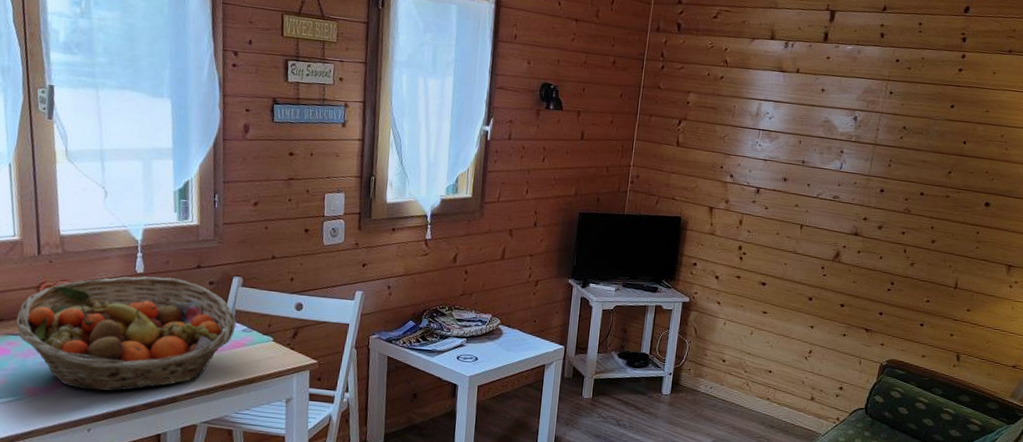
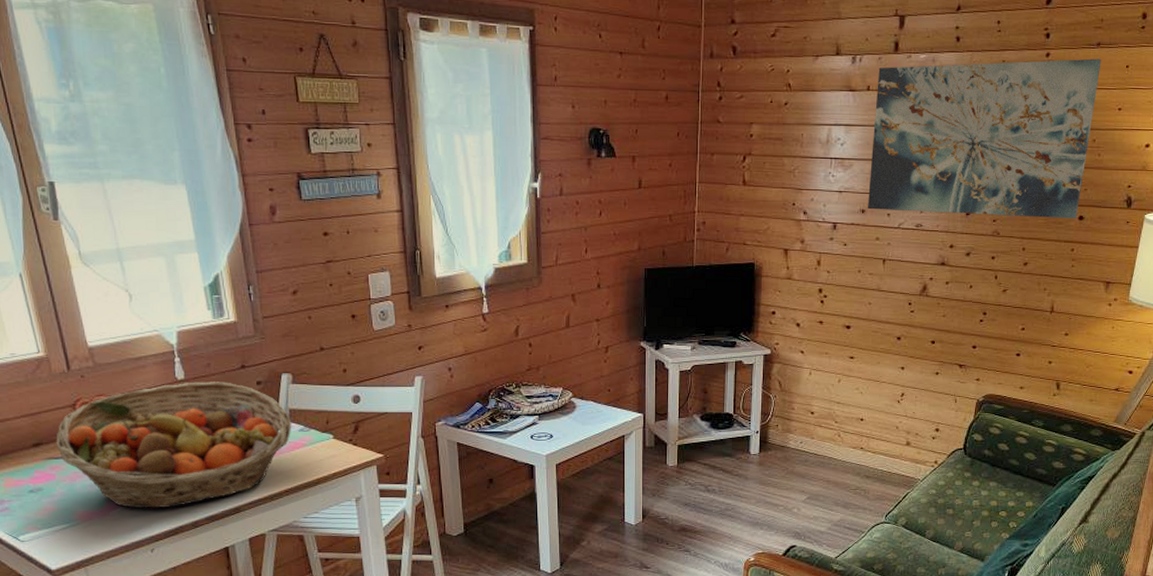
wall art: none [789,54,1013,205] -> present [867,58,1102,219]

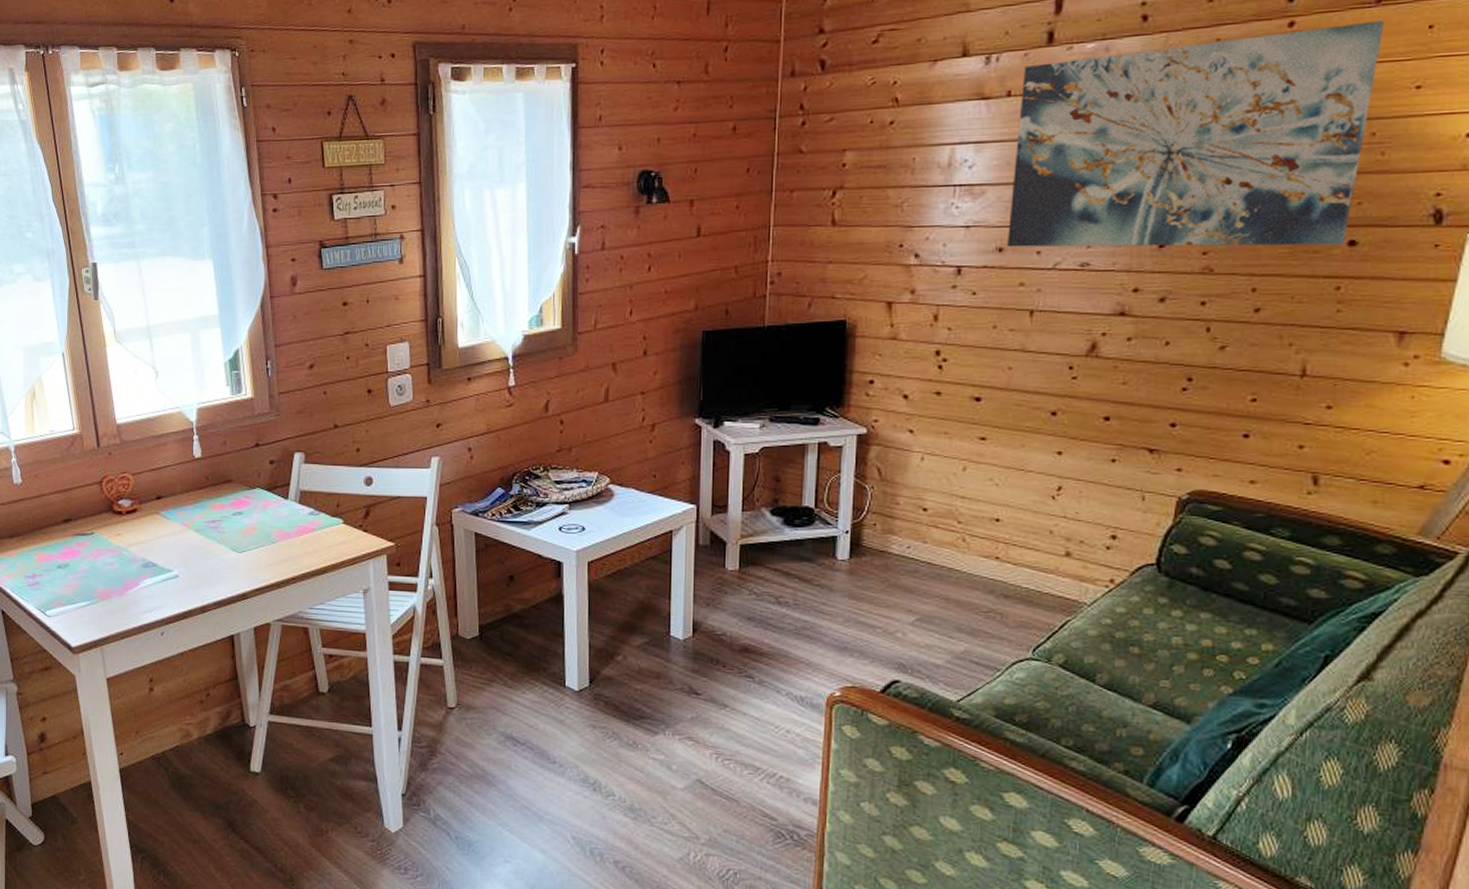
fruit basket: present [56,382,292,509] -> none [83,460,302,591]

